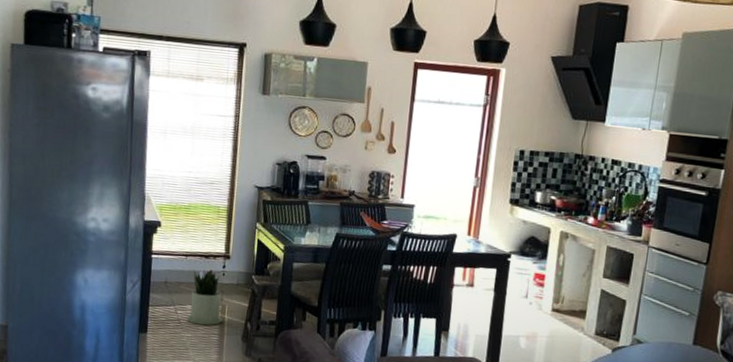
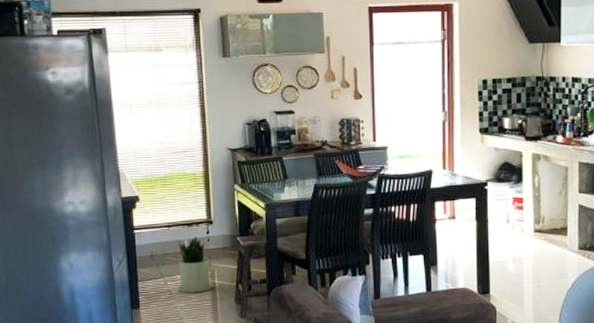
kettle: none [549,192,576,220] -> present [518,115,543,142]

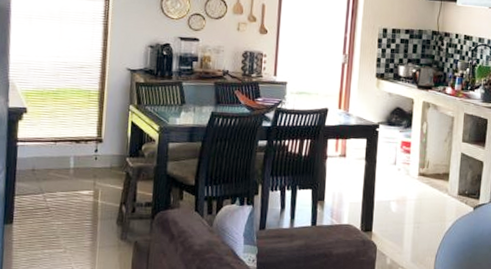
planter: present [177,237,213,293] -> none [57,154,96,212]

